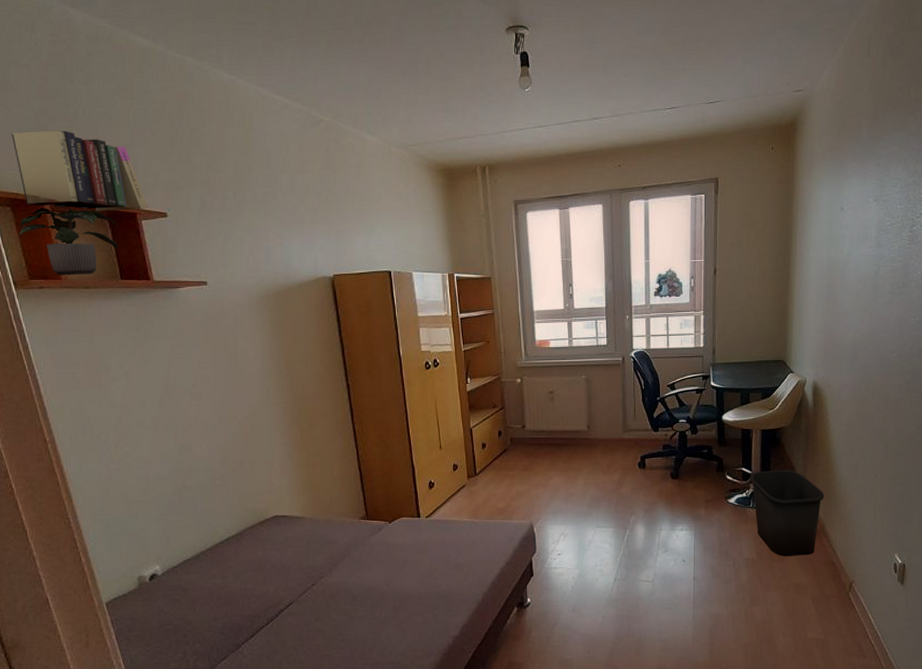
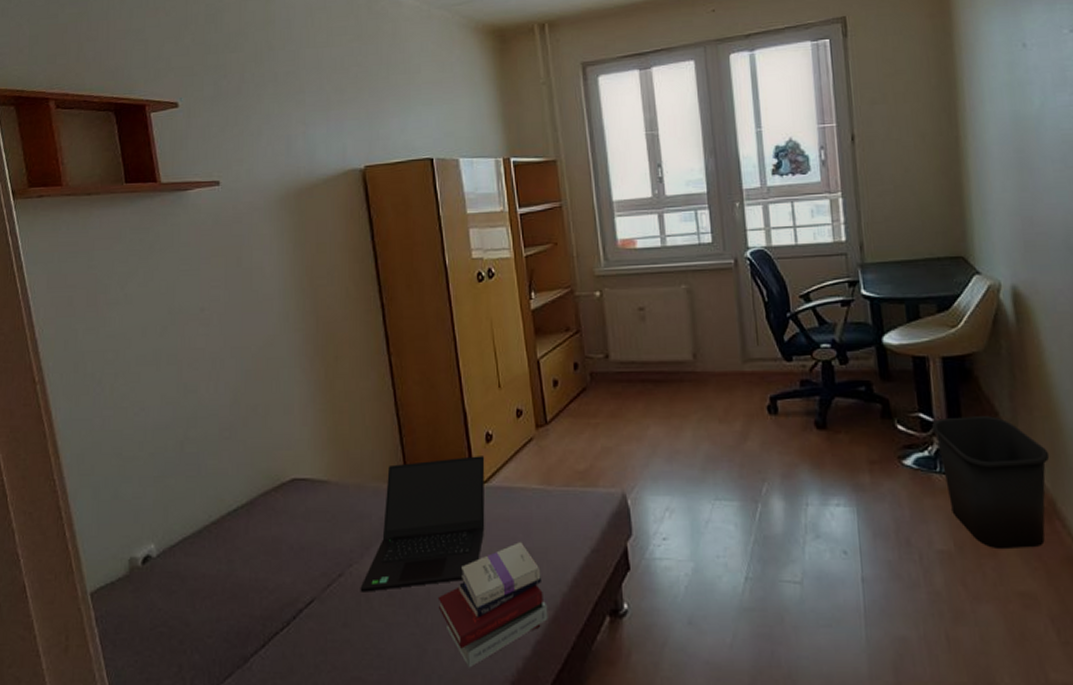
books: present [12,130,148,212] -> none [21,17,158,106]
potted plant: present [18,207,119,276] -> none [20,104,126,181]
laptop: none [329,498,428,596] -> present [360,456,485,592]
books: none [389,559,472,645] -> present [437,542,548,668]

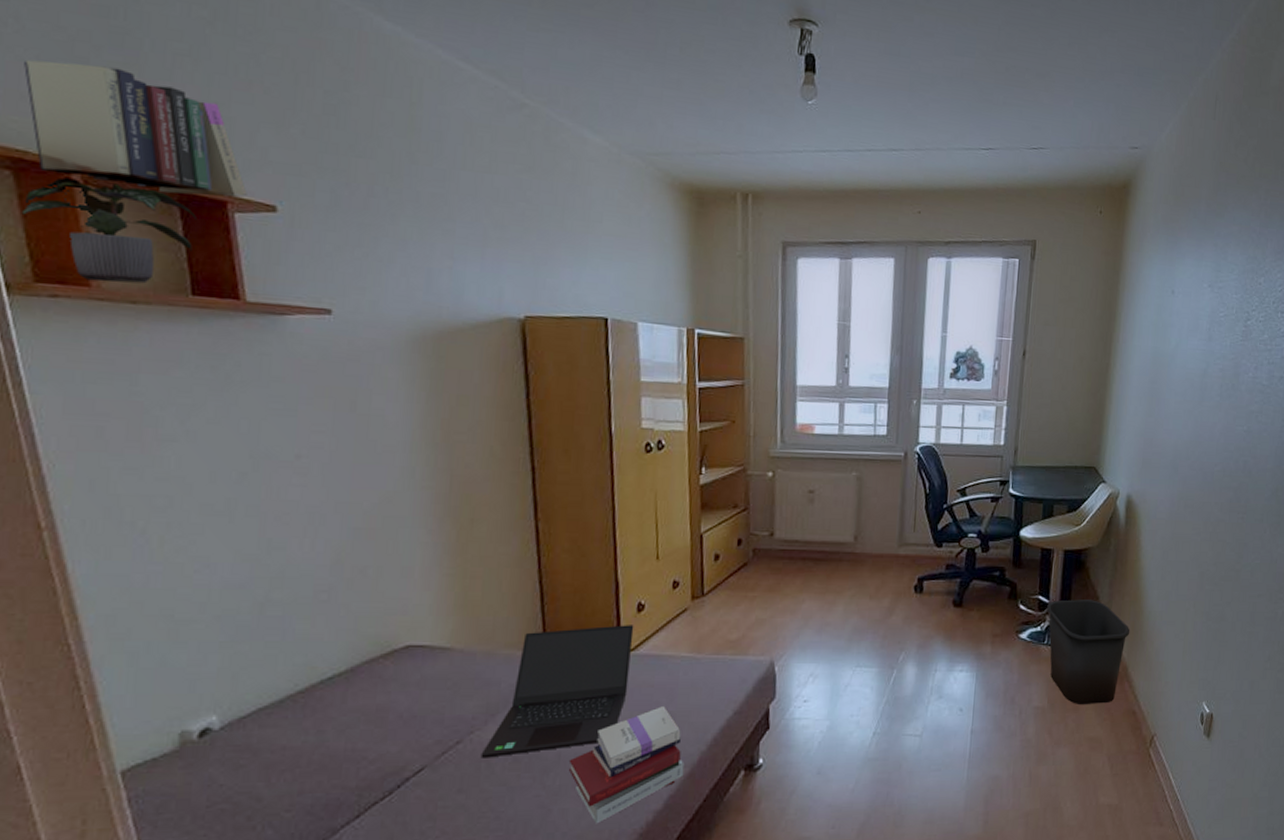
potted plant: none [20,104,126,181] -> present [21,176,197,284]
books: none [21,17,158,106] -> present [24,59,247,197]

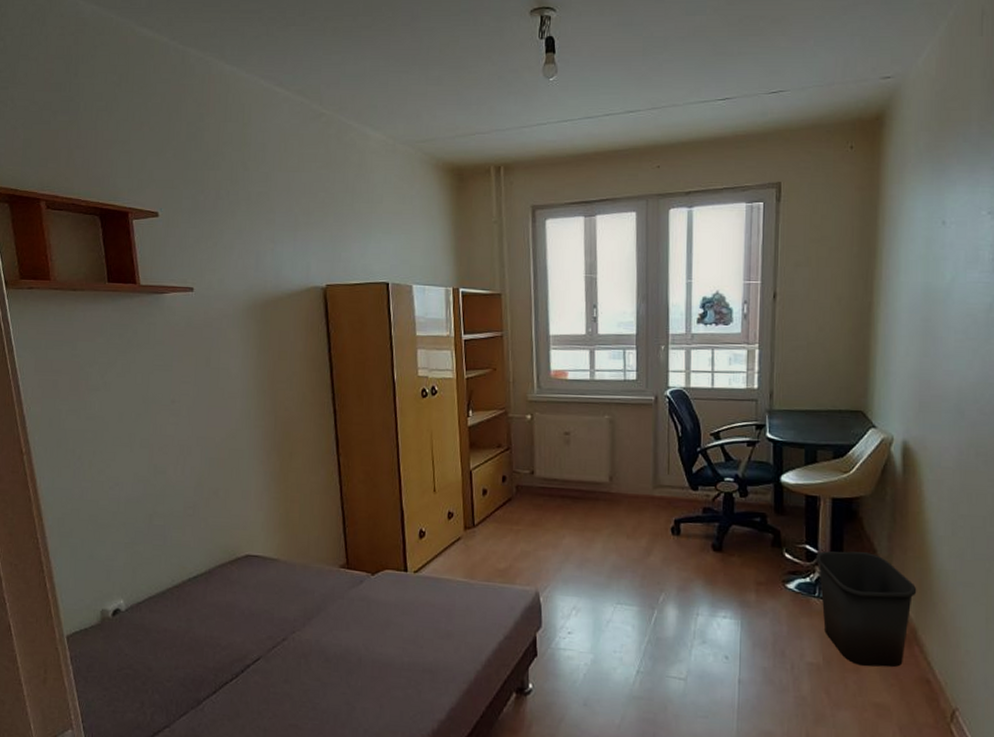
potted plant: present [21,176,197,284] -> none [13,204,111,277]
books: present [24,59,247,197] -> none [16,125,140,210]
laptop: present [480,625,634,758] -> none [301,548,417,656]
books: present [568,706,685,824] -> none [368,625,463,726]

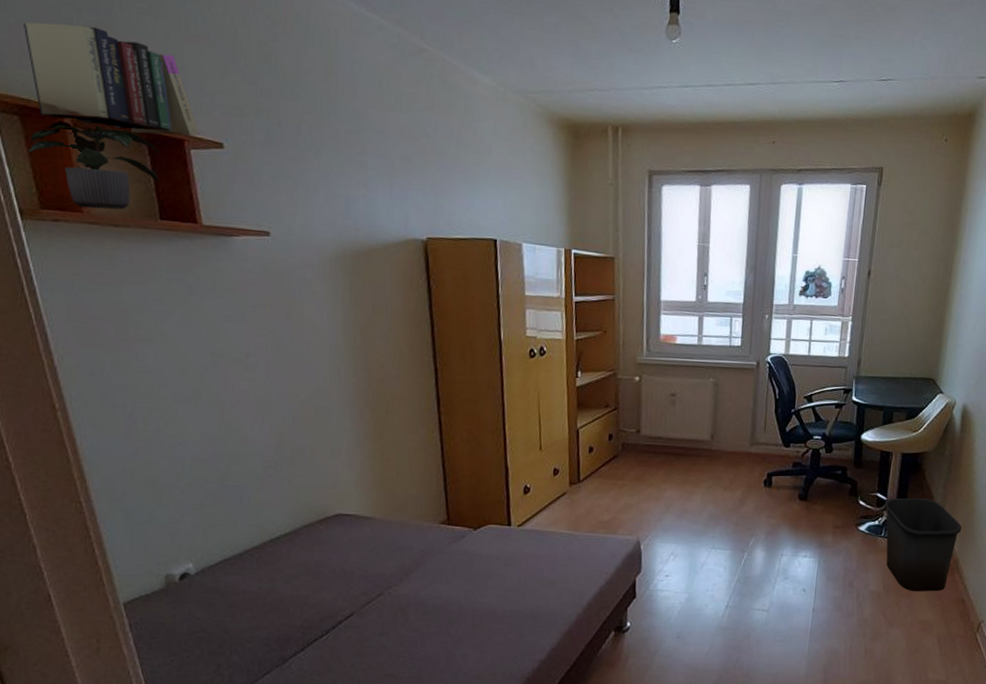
potted plant: none [13,204,111,277] -> present [28,120,161,210]
books: none [16,125,140,210] -> present [24,21,200,136]

